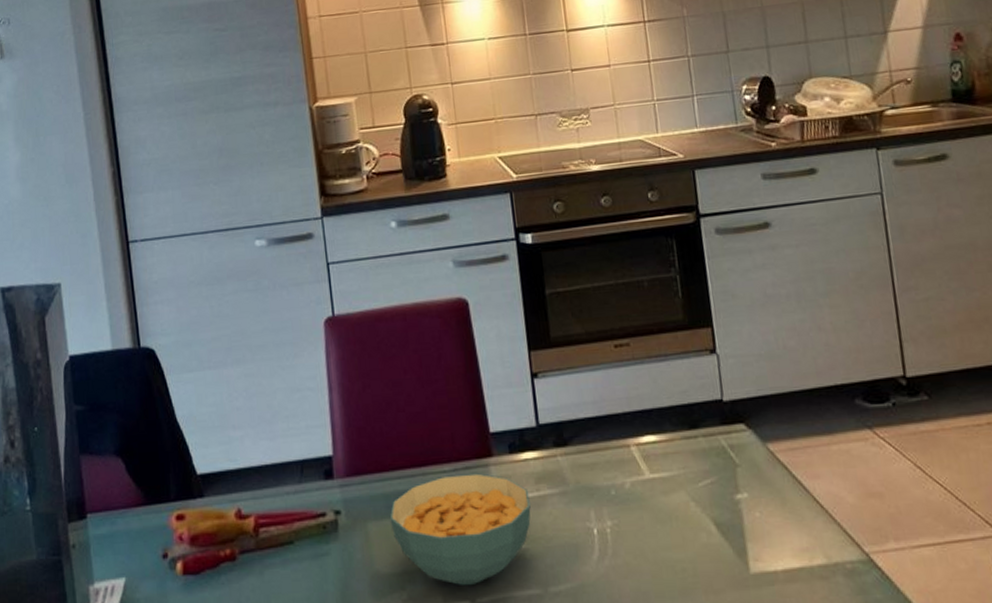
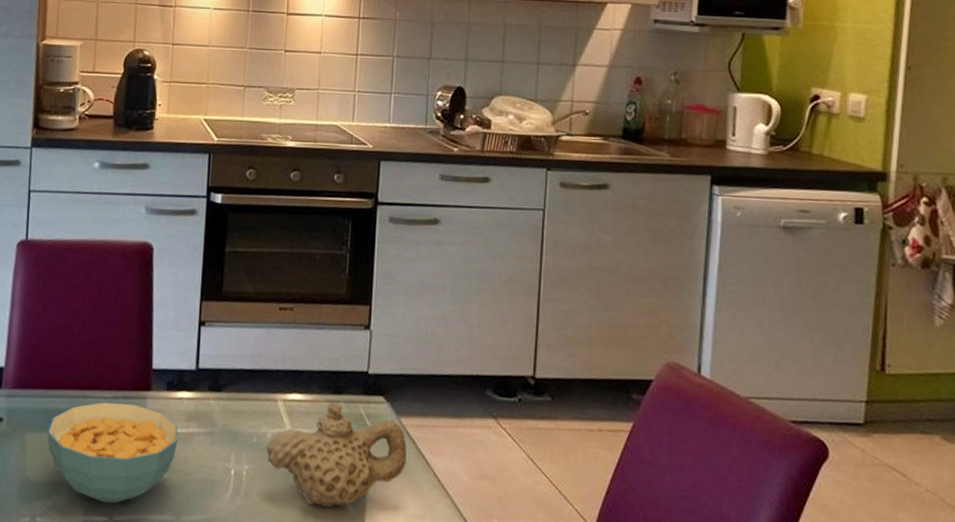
teapot: none [626,437,783,555] -> present [266,402,407,508]

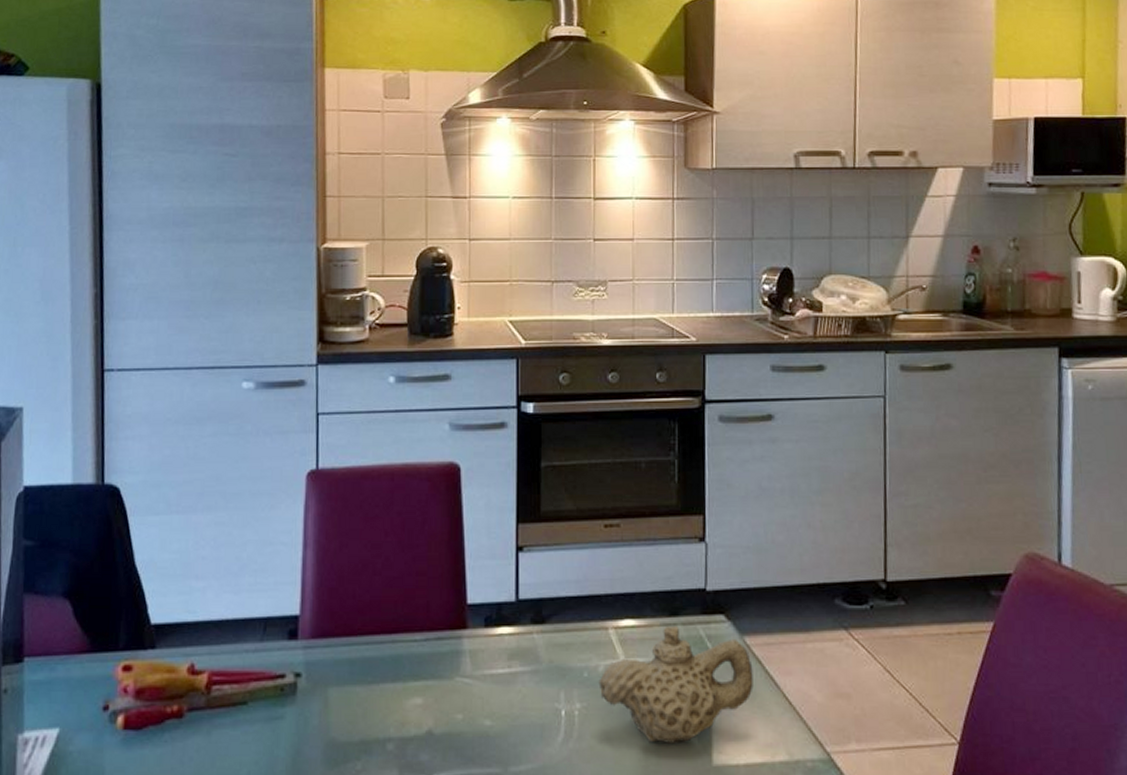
cereal bowl: present [47,402,179,504] -> none [352,645,500,760]

